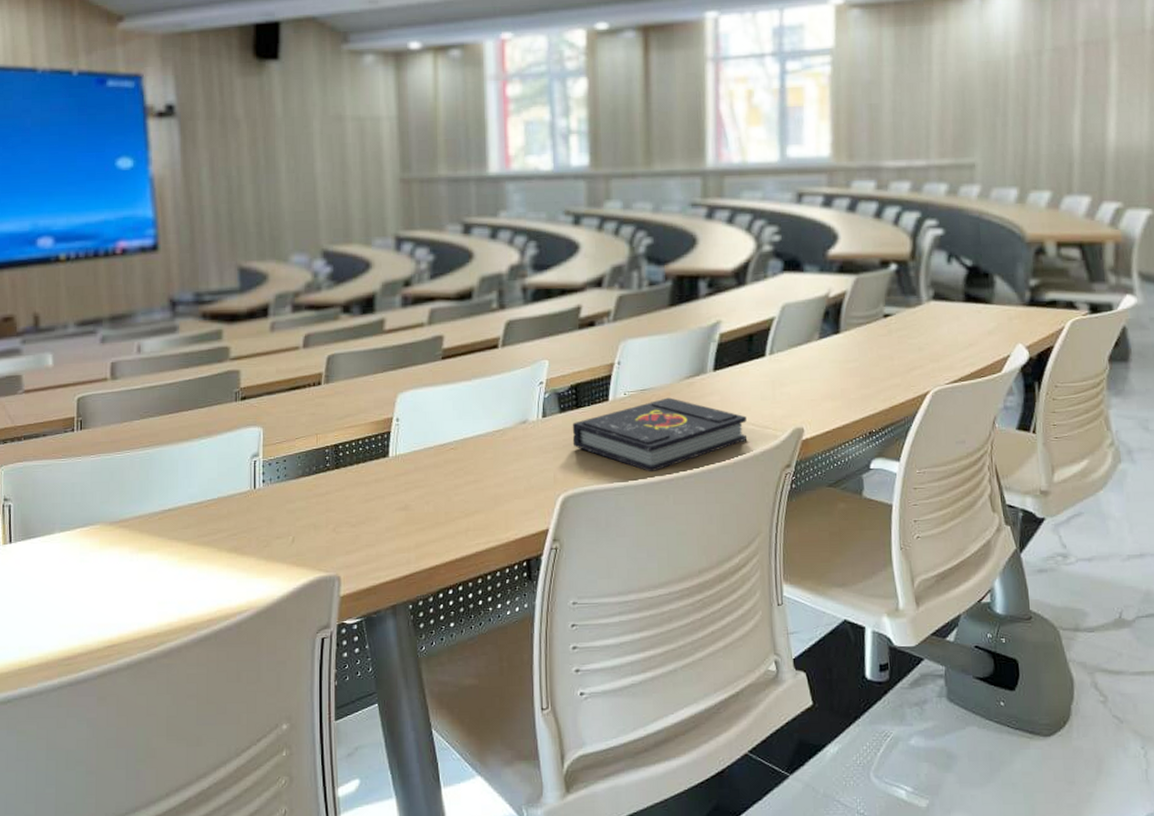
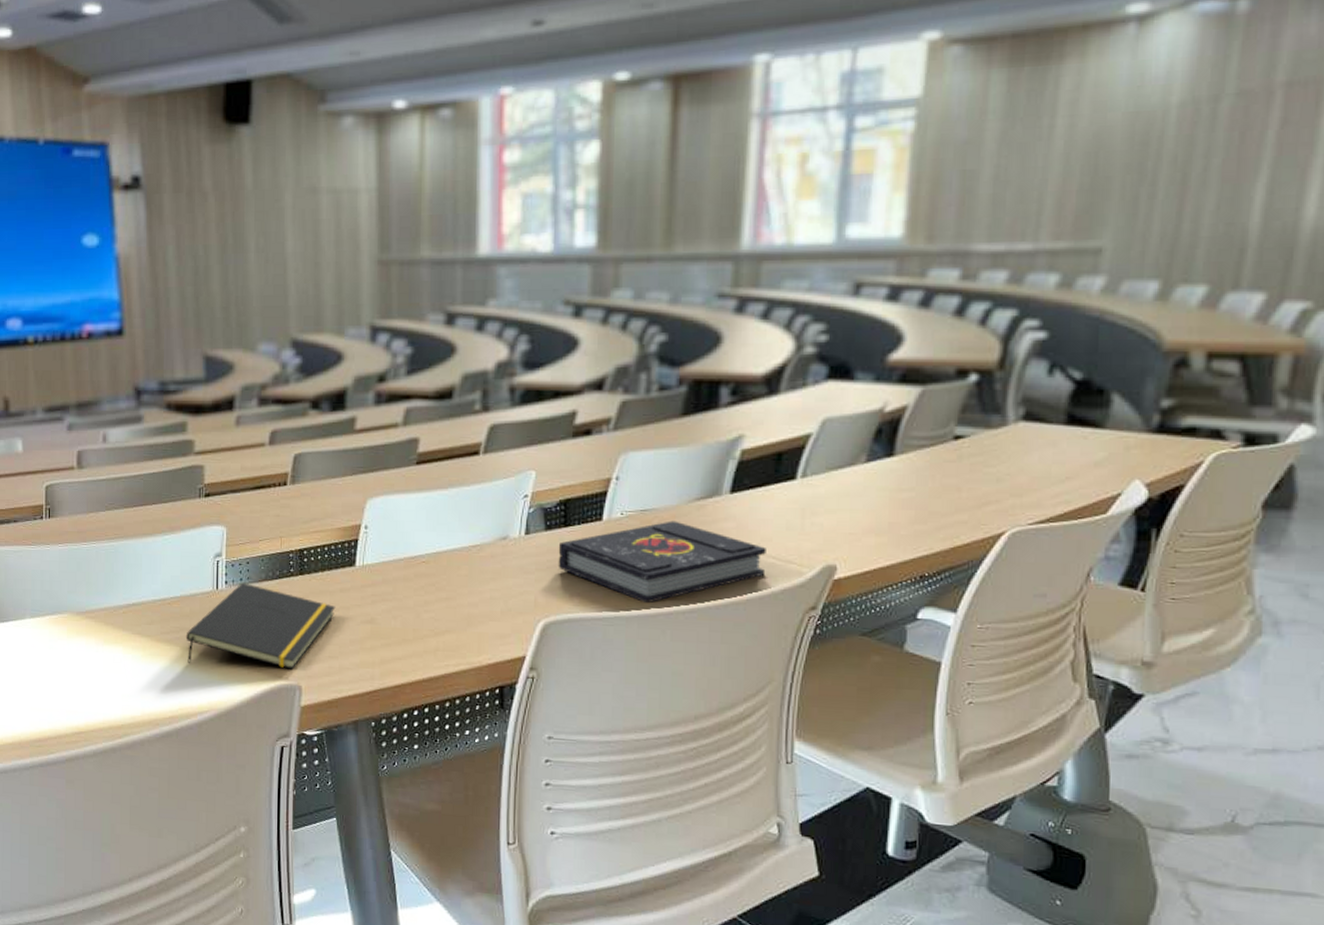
notepad: none [223,480,371,564] -> present [185,582,336,669]

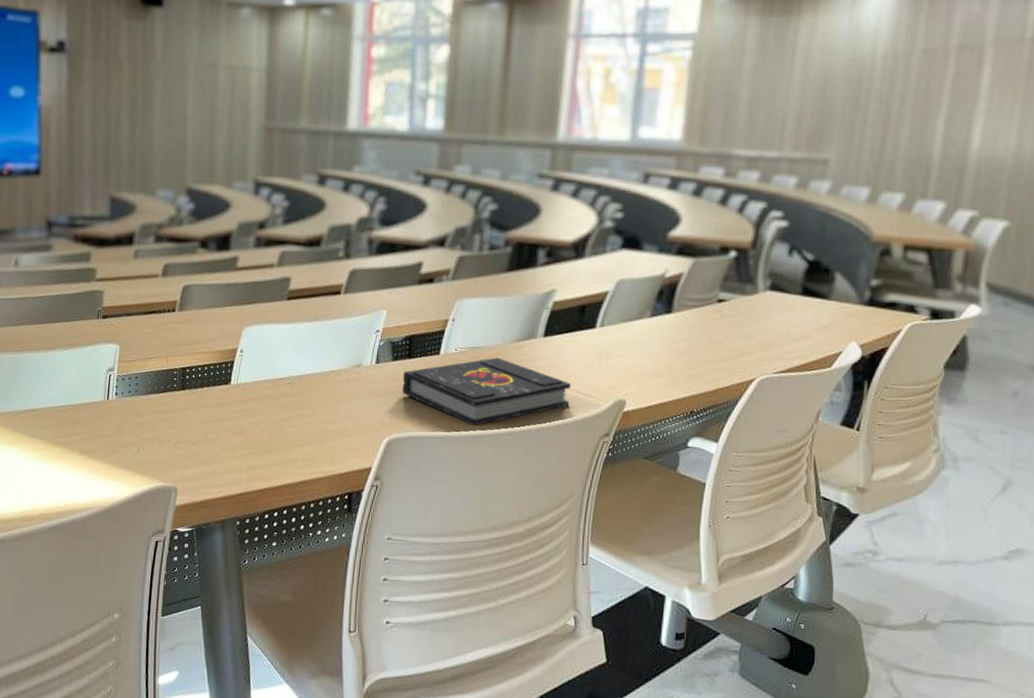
notepad: present [185,582,336,669] -> none [76,394,211,473]

